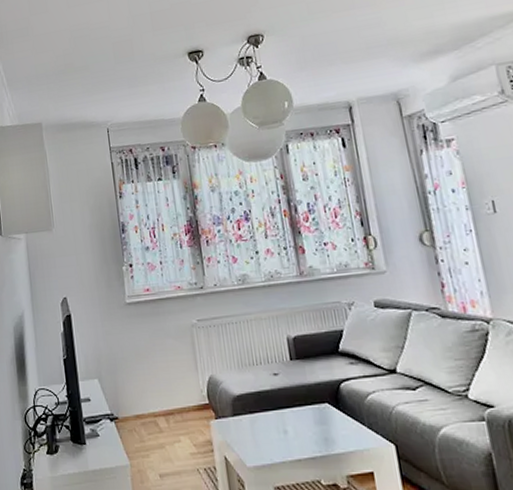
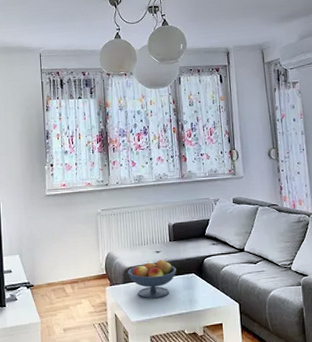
fruit bowl: none [237,383,303,437] -> present [128,259,176,299]

